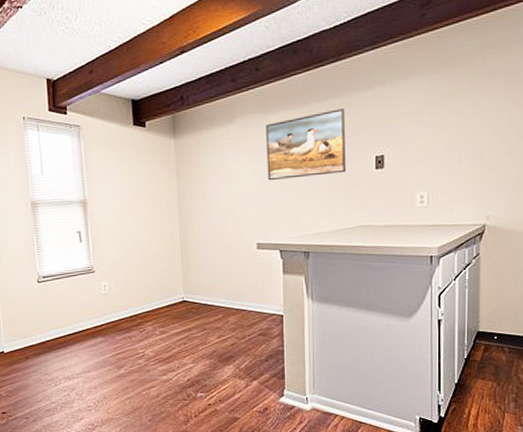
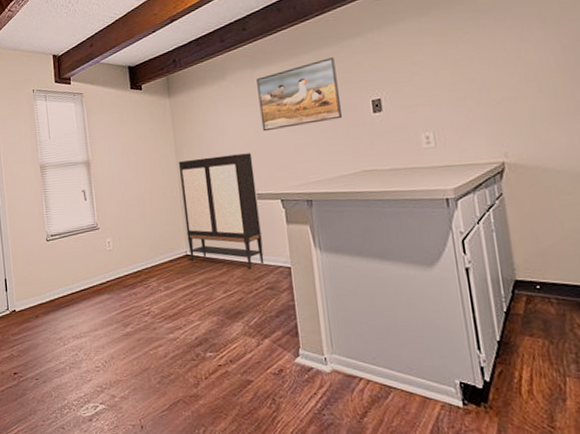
storage cabinet: none [180,202,259,316] -> present [178,153,264,269]

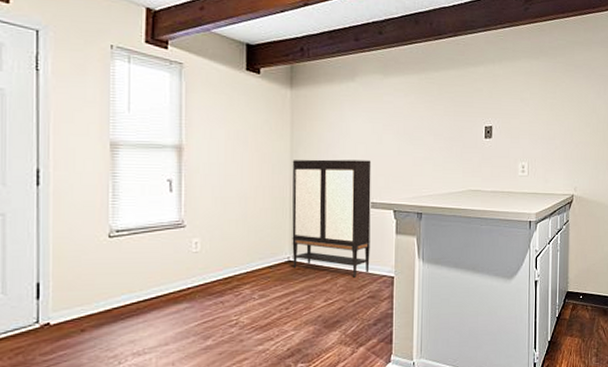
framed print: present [256,57,343,132] -> none [385,80,460,141]

